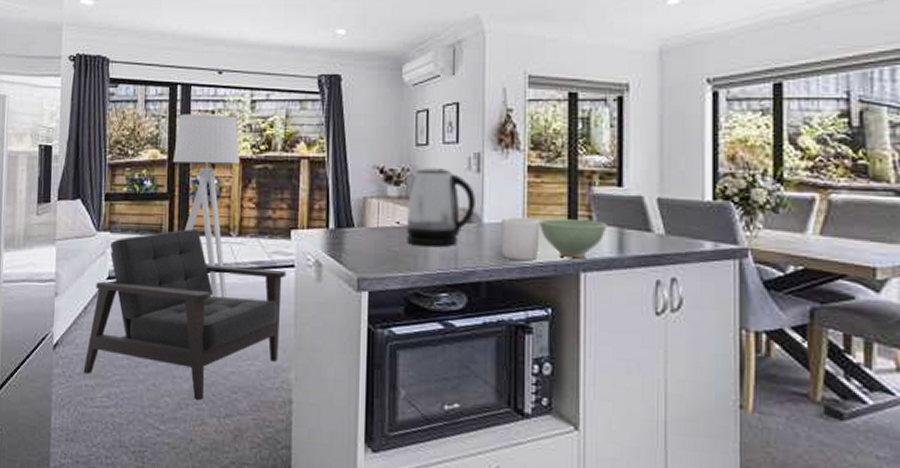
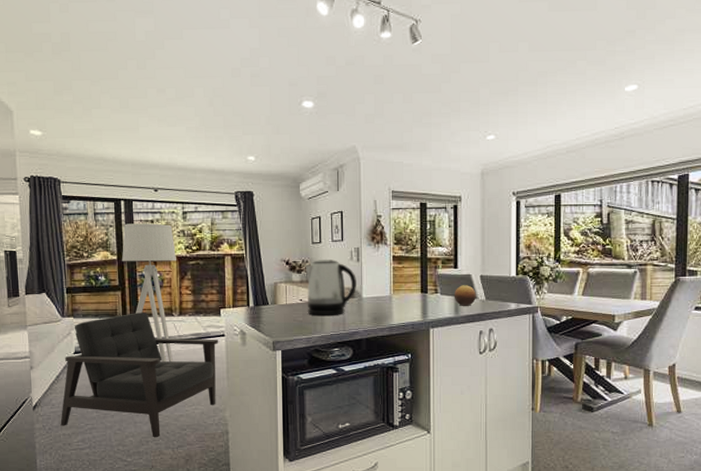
mug: present [501,217,540,261] -> none [375,293,402,323]
bowl: present [538,219,608,259] -> none [401,292,448,319]
fruit: none [616,211,650,242] -> present [454,285,476,306]

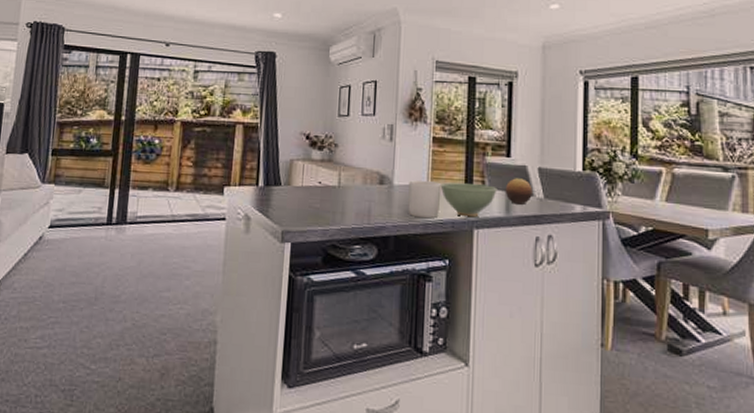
armchair: present [60,313,219,438] -> none [19,184,218,342]
floor lamp: present [121,223,177,363] -> none [118,80,182,248]
kettle: present [305,258,356,316] -> none [326,135,388,204]
mug: none [375,293,402,323] -> present [408,180,442,219]
bowl: none [401,292,448,319] -> present [440,182,497,218]

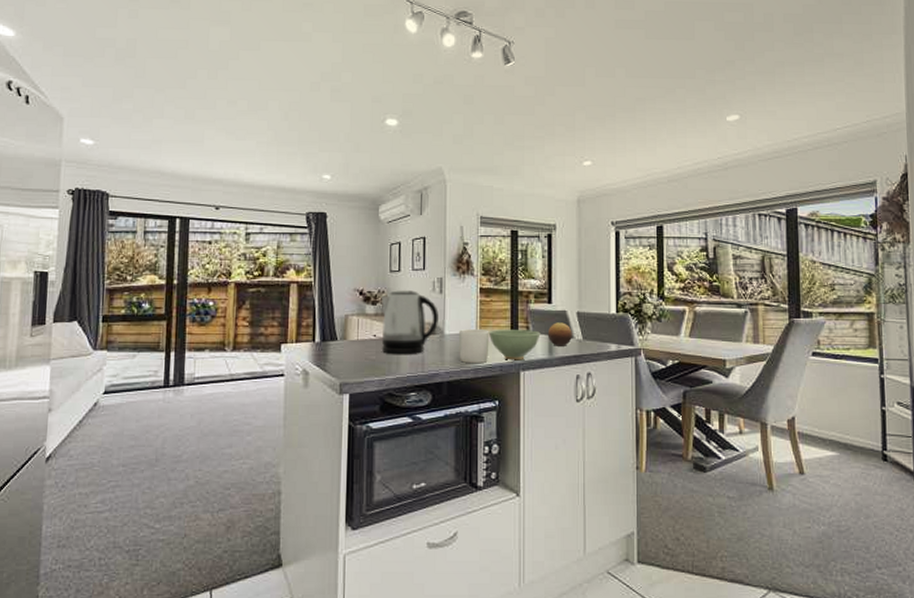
kettle: none [326,135,388,204] -> present [381,289,438,354]

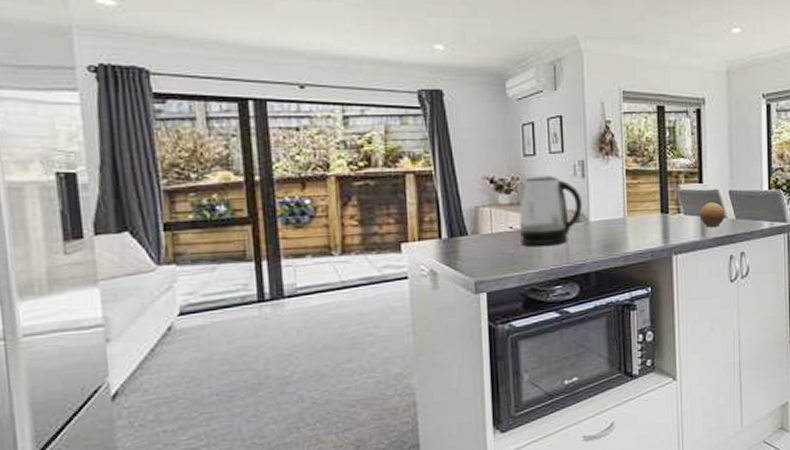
mug: present [459,329,489,364] -> none [606,214,639,251]
bowl: present [488,330,541,361] -> none [637,212,692,245]

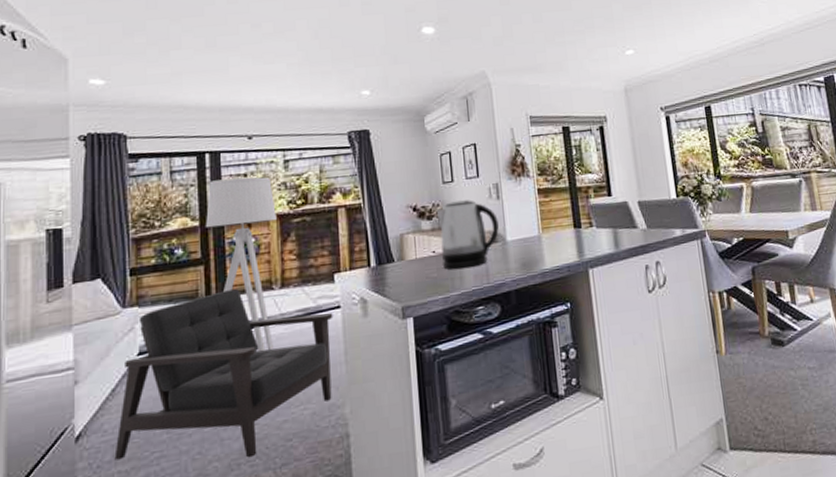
armchair: none [158,253,400,422] -> present [114,289,333,461]
floor lamp: none [251,131,337,319] -> present [205,177,278,352]
fruit: present [699,202,725,227] -> none [611,214,637,239]

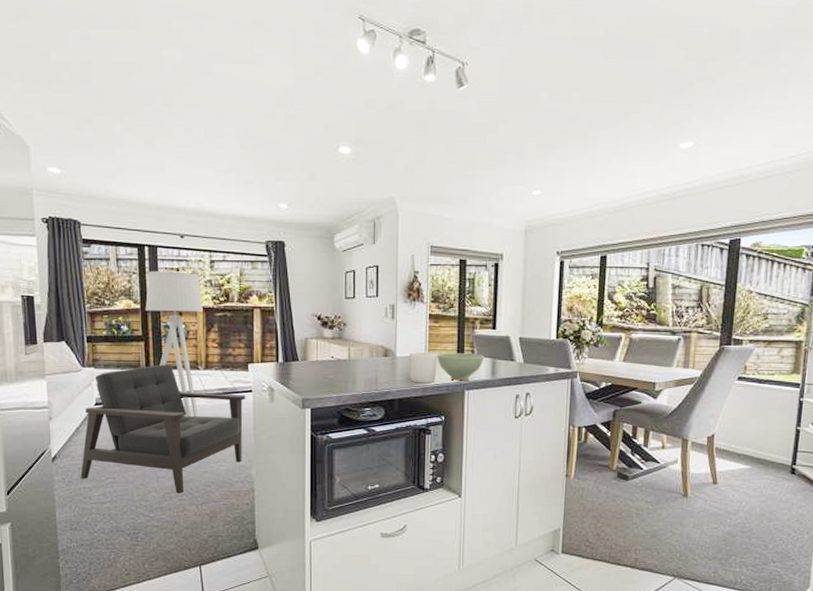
kettle: present [436,199,499,269] -> none [337,315,391,374]
mug: none [521,231,554,268] -> present [409,352,437,384]
bowl: none [551,225,605,260] -> present [436,353,485,381]

